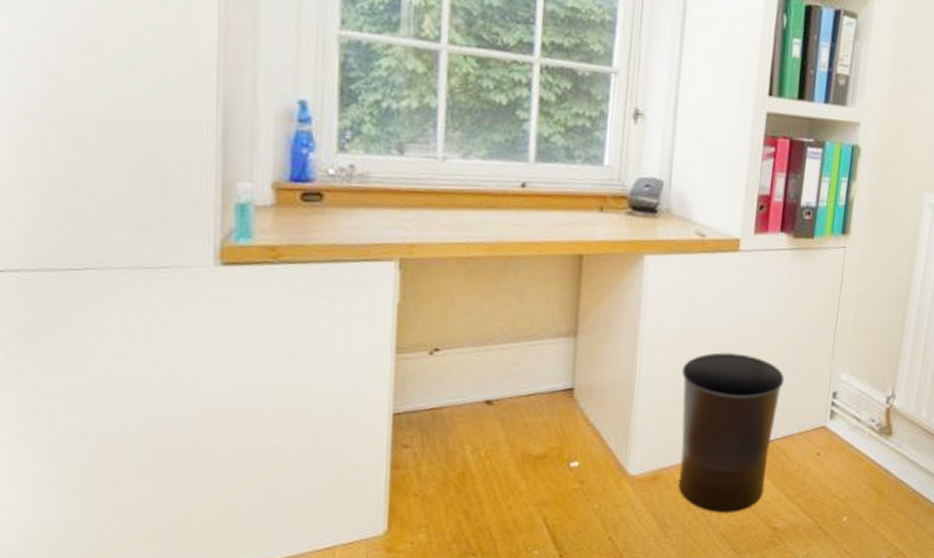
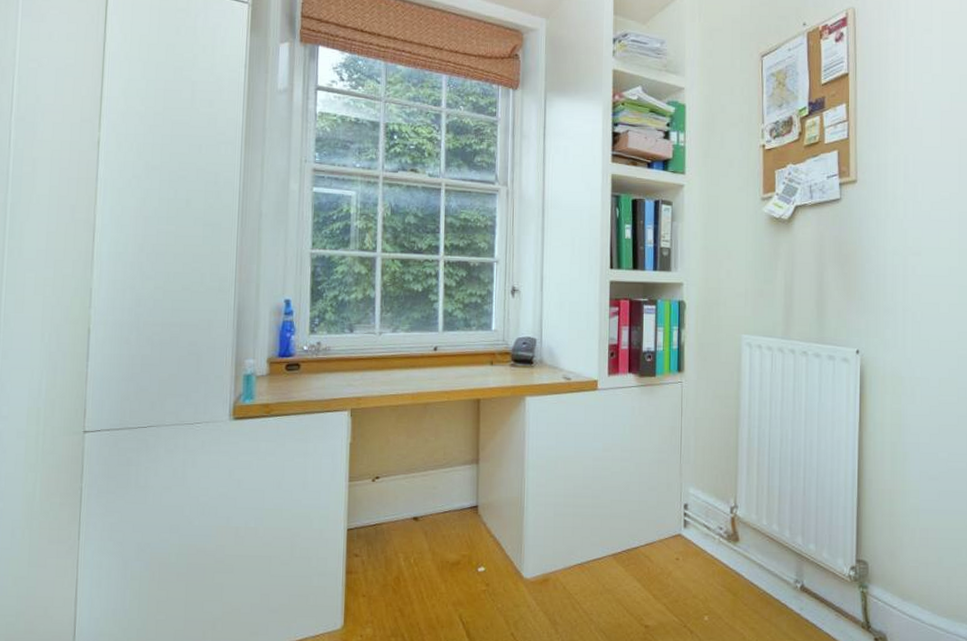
waste bin: present [679,352,785,512] -> none [560,473,643,611]

